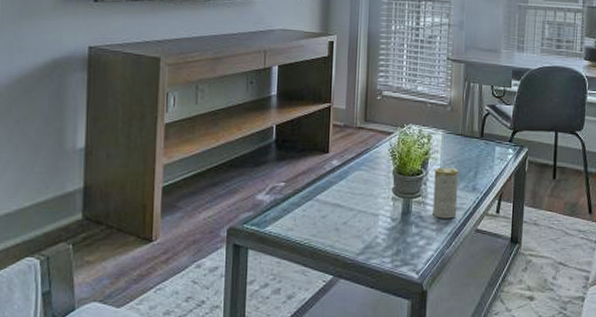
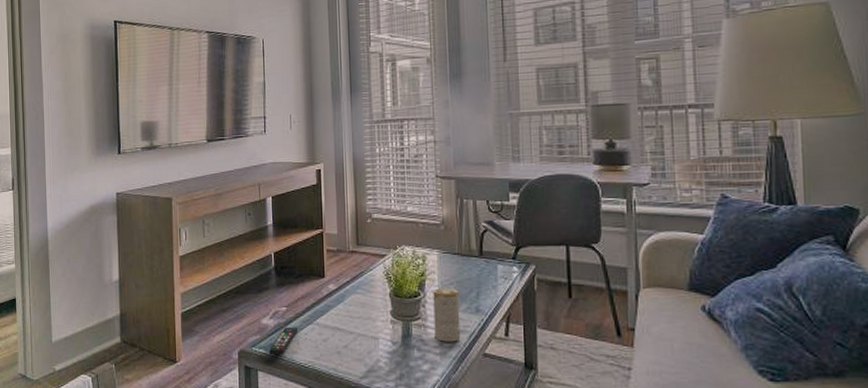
remote control: none [263,203,297,233] -> present [269,327,299,356]

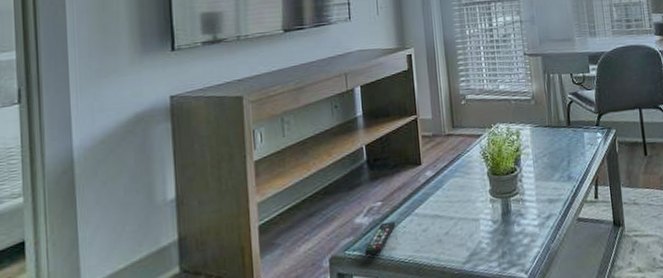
candle: present [433,288,461,342] -> none [528,160,557,213]

